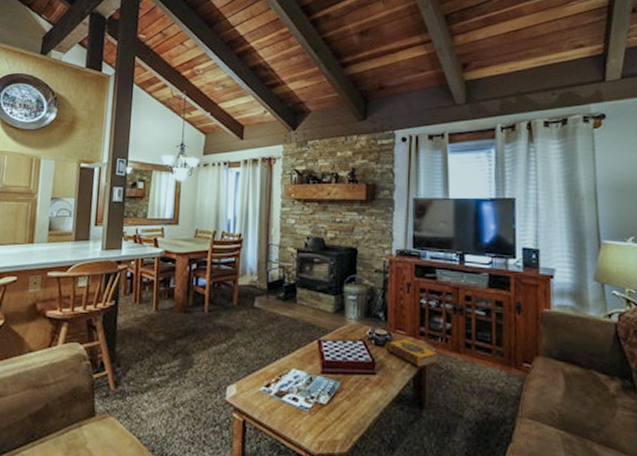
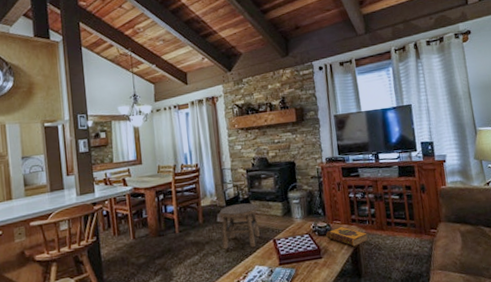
stool: none [255,289,305,346] -> present [219,203,260,250]

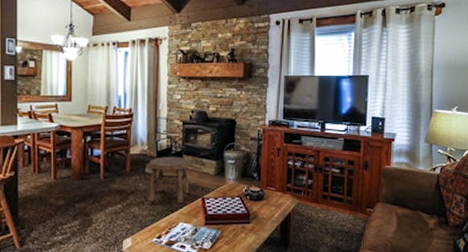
hardback book: present [326,226,368,248] -> none [258,193,301,217]

